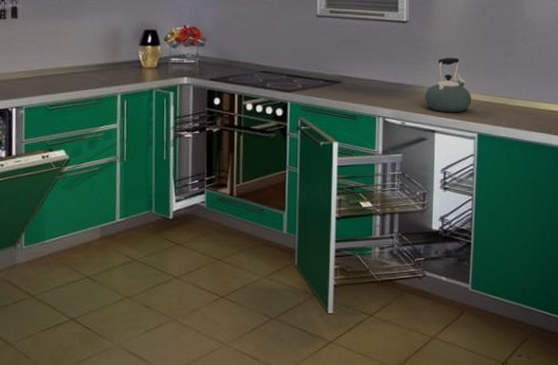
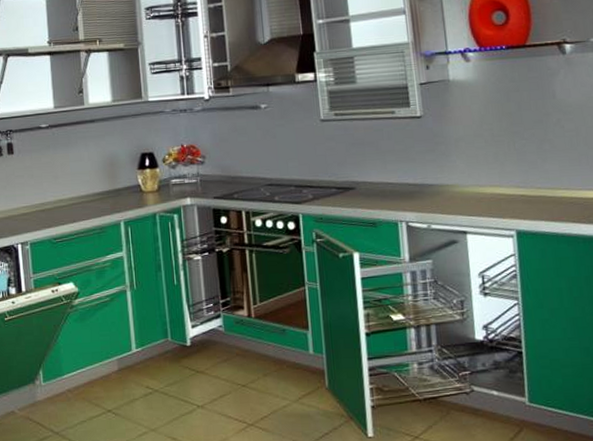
kettle: present [424,57,472,112] -> none [450,150,505,211]

